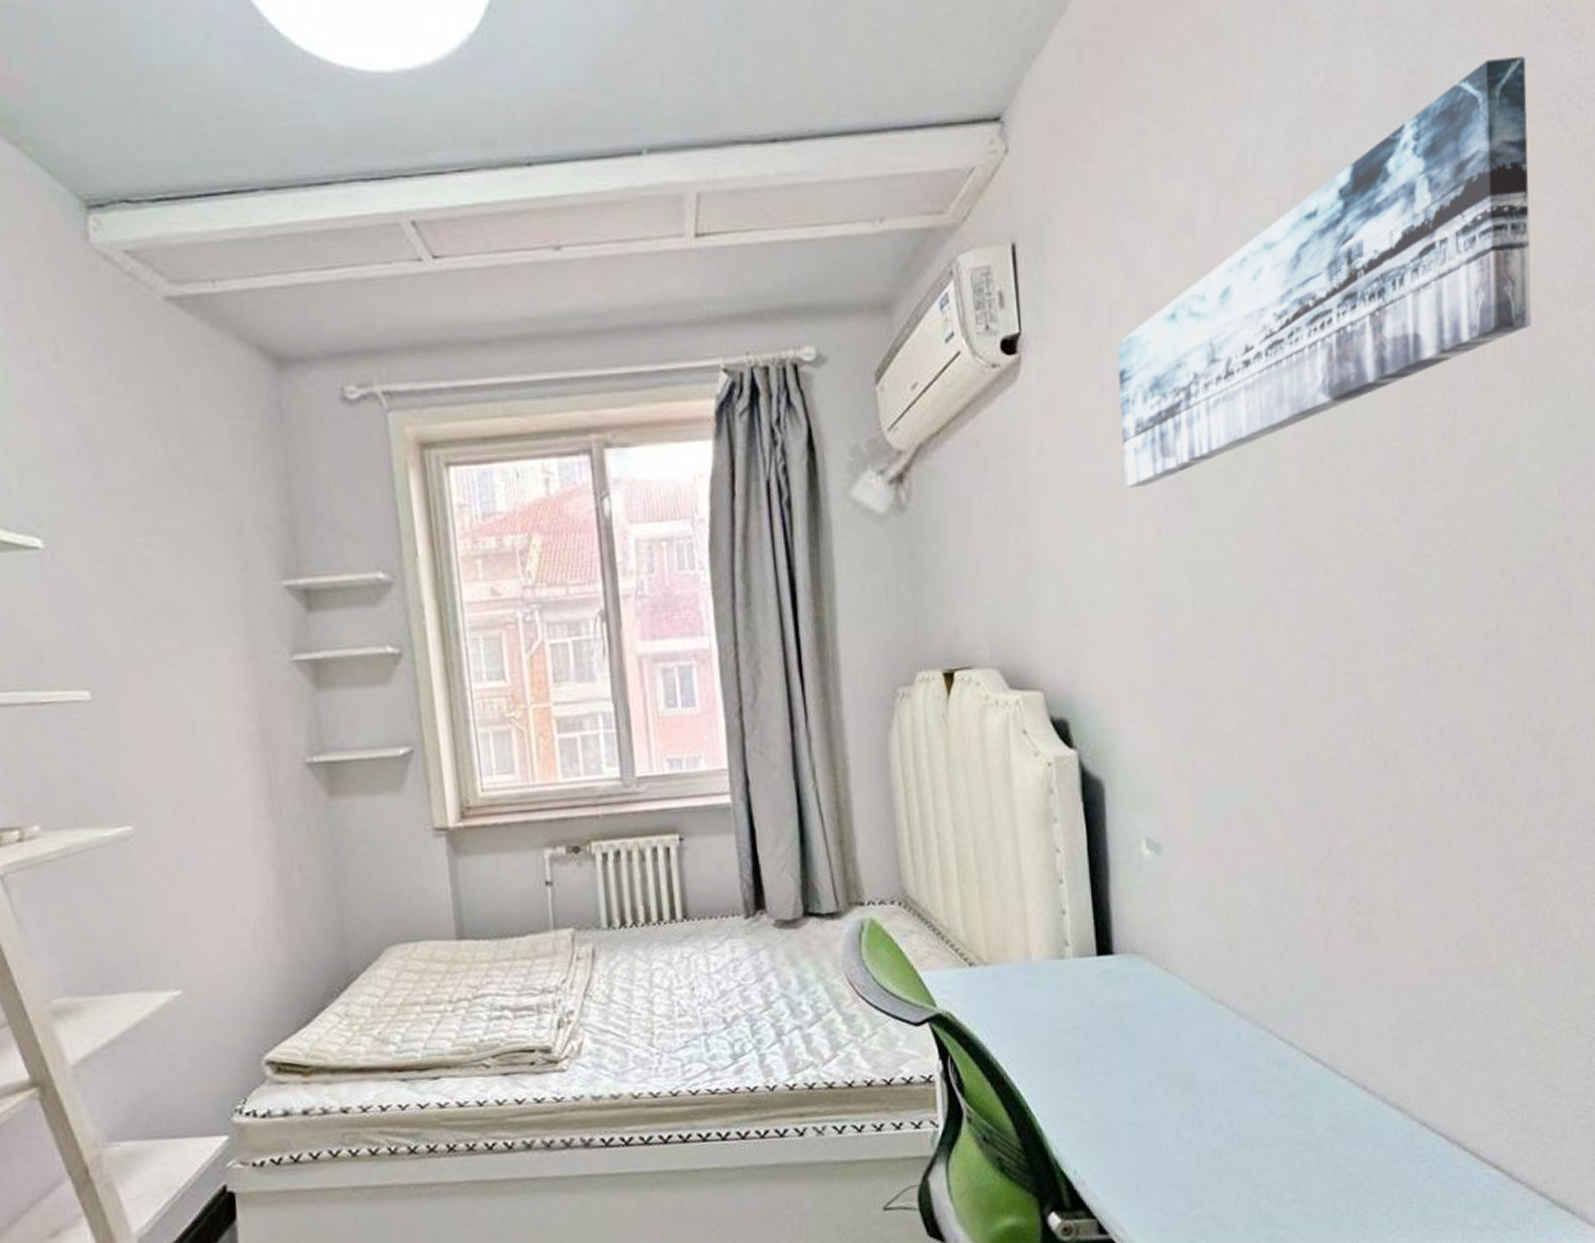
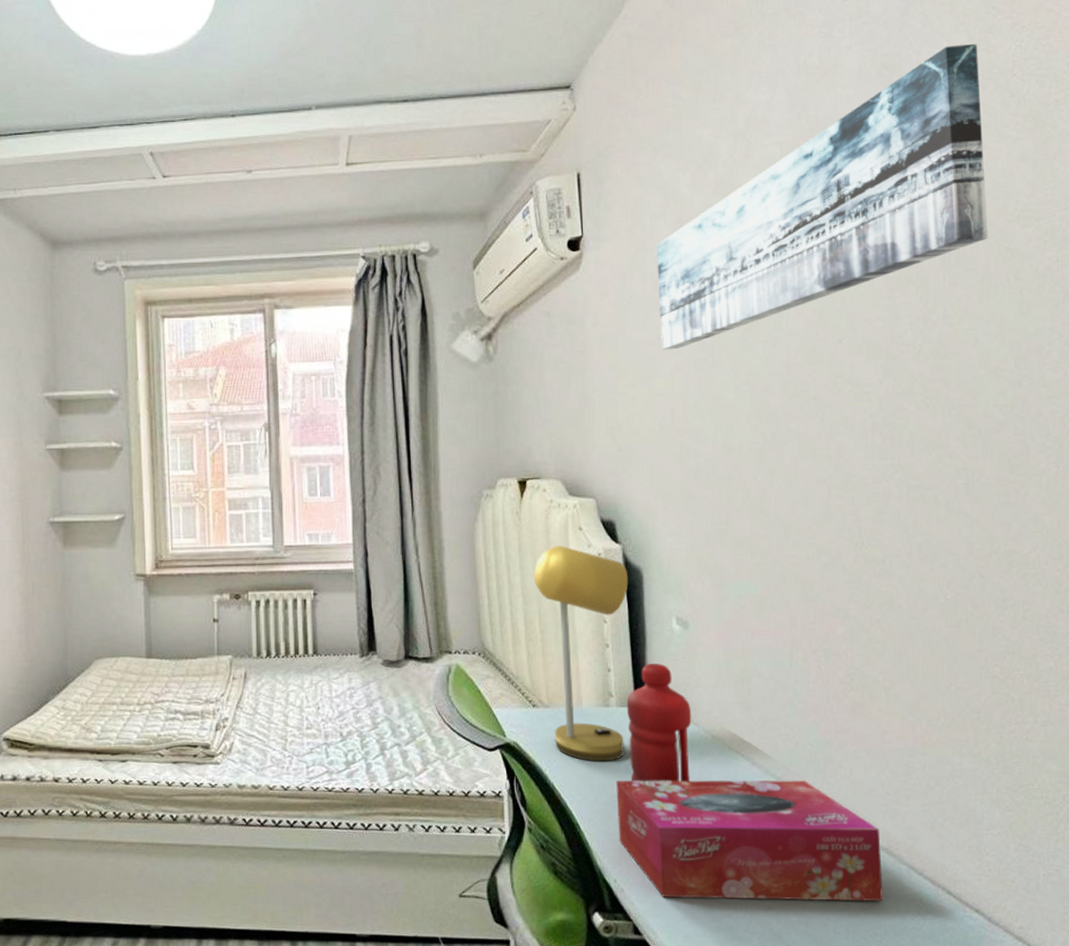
desk lamp: none [967,755,1087,1028] -> present [534,545,629,762]
tissue box: none [1075,1031,1390,1186] -> present [616,779,883,902]
water bottle: none [1085,899,1166,1050] -> present [626,663,692,782]

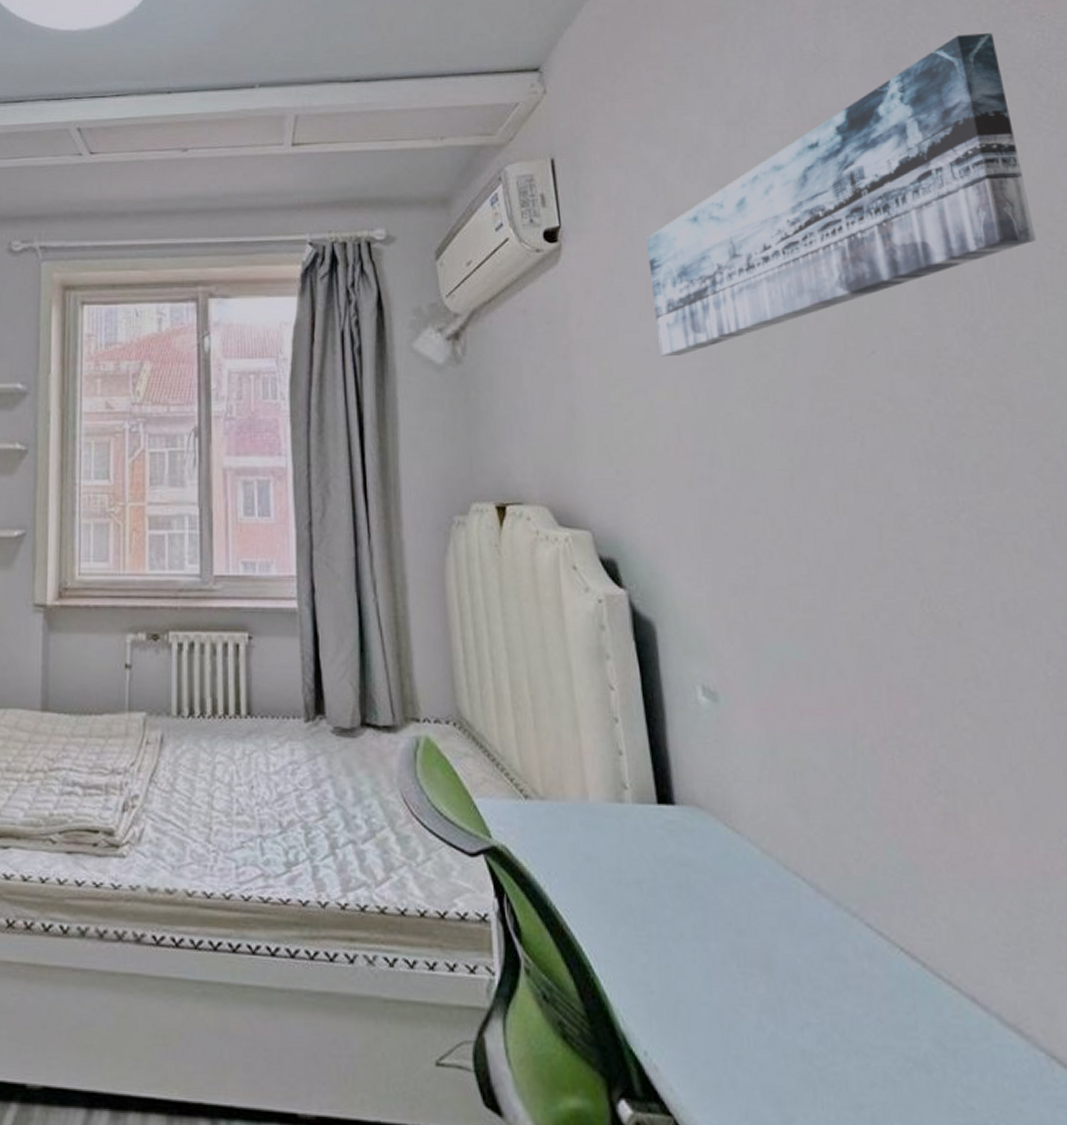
desk lamp: present [534,545,629,762] -> none [520,587,647,879]
tissue box: present [616,779,883,902] -> none [639,906,1019,1106]
water bottle: present [626,663,692,782] -> none [645,747,736,912]

